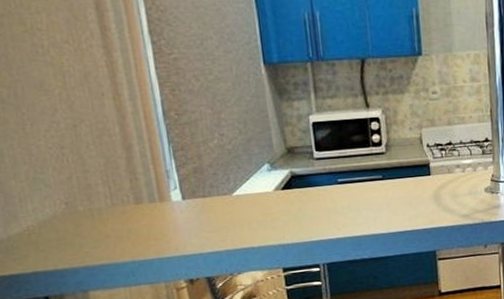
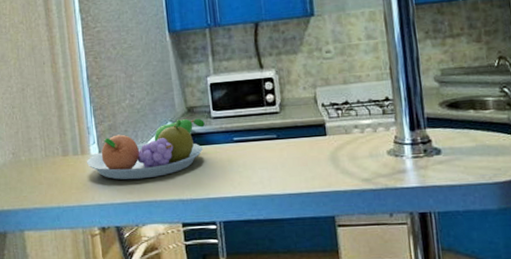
fruit bowl: none [167,159,307,228] -> present [87,118,205,180]

